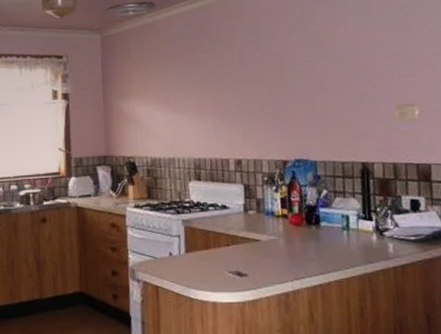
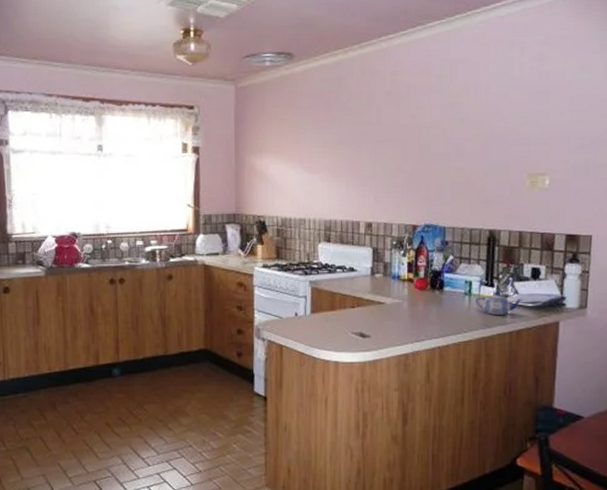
teapot: none [354,225,404,250] -> present [476,292,522,316]

